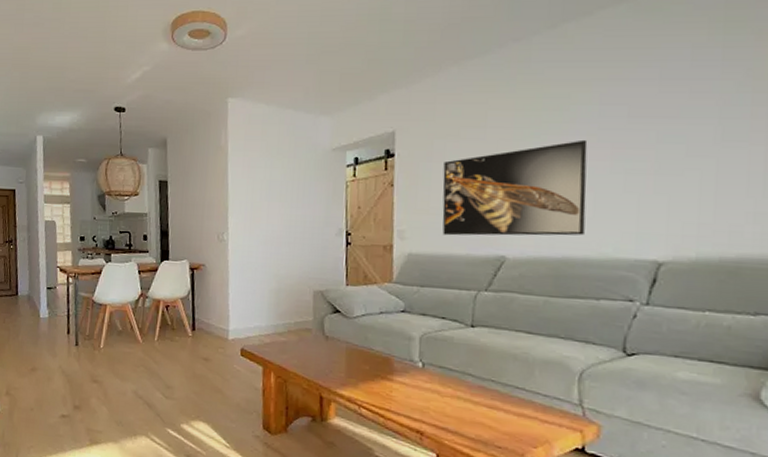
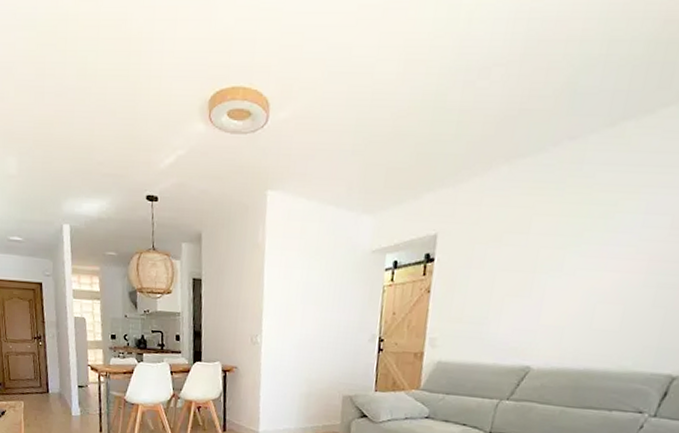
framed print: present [442,139,588,236] -> none [473,250,627,349]

